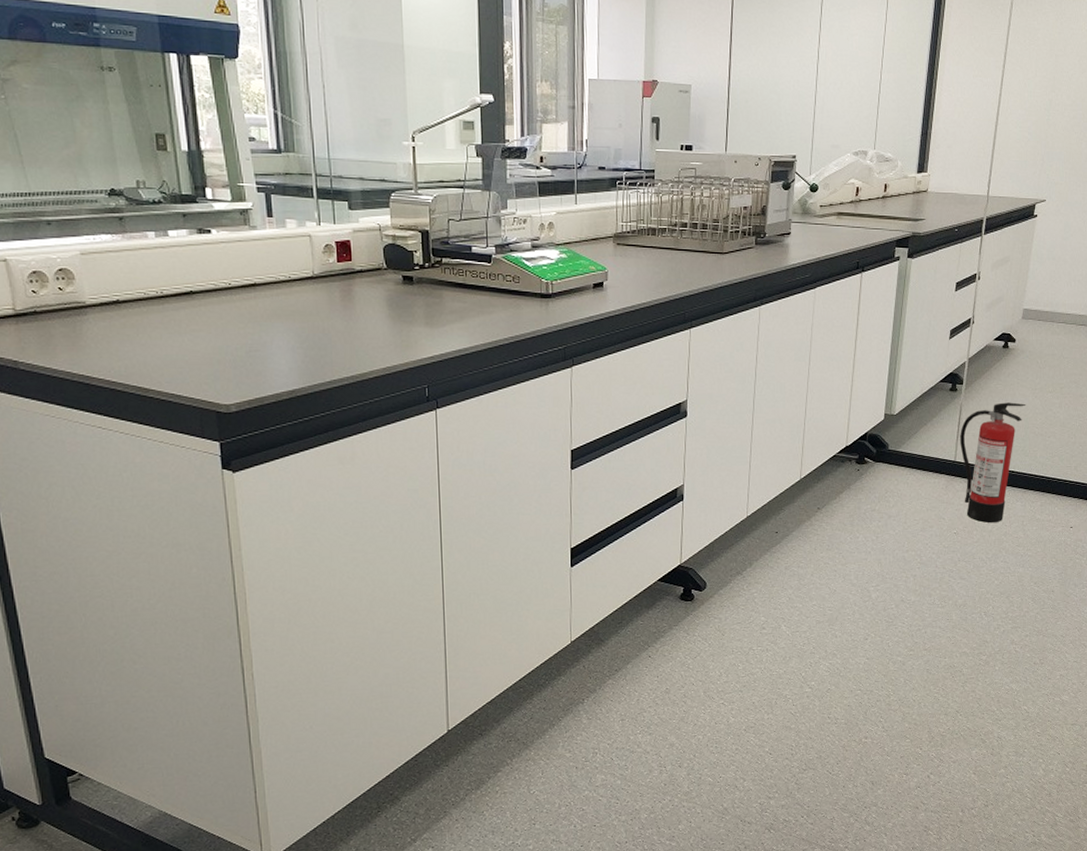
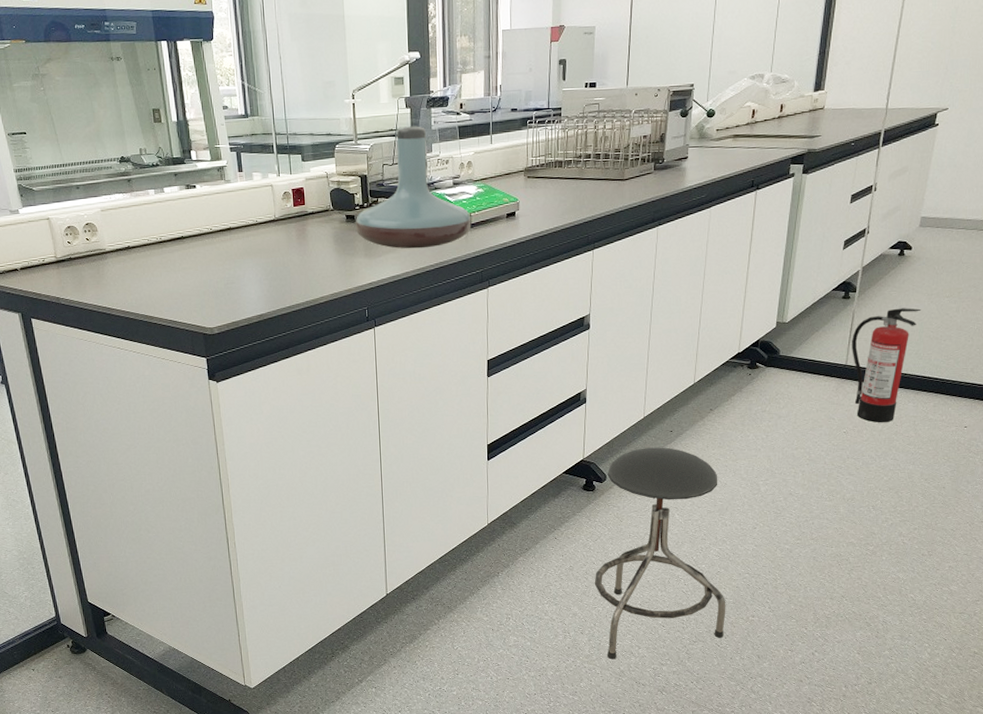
flask: none [413,177,553,319] -> present [355,126,471,249]
stool: none [693,550,838,796] -> present [594,447,726,660]

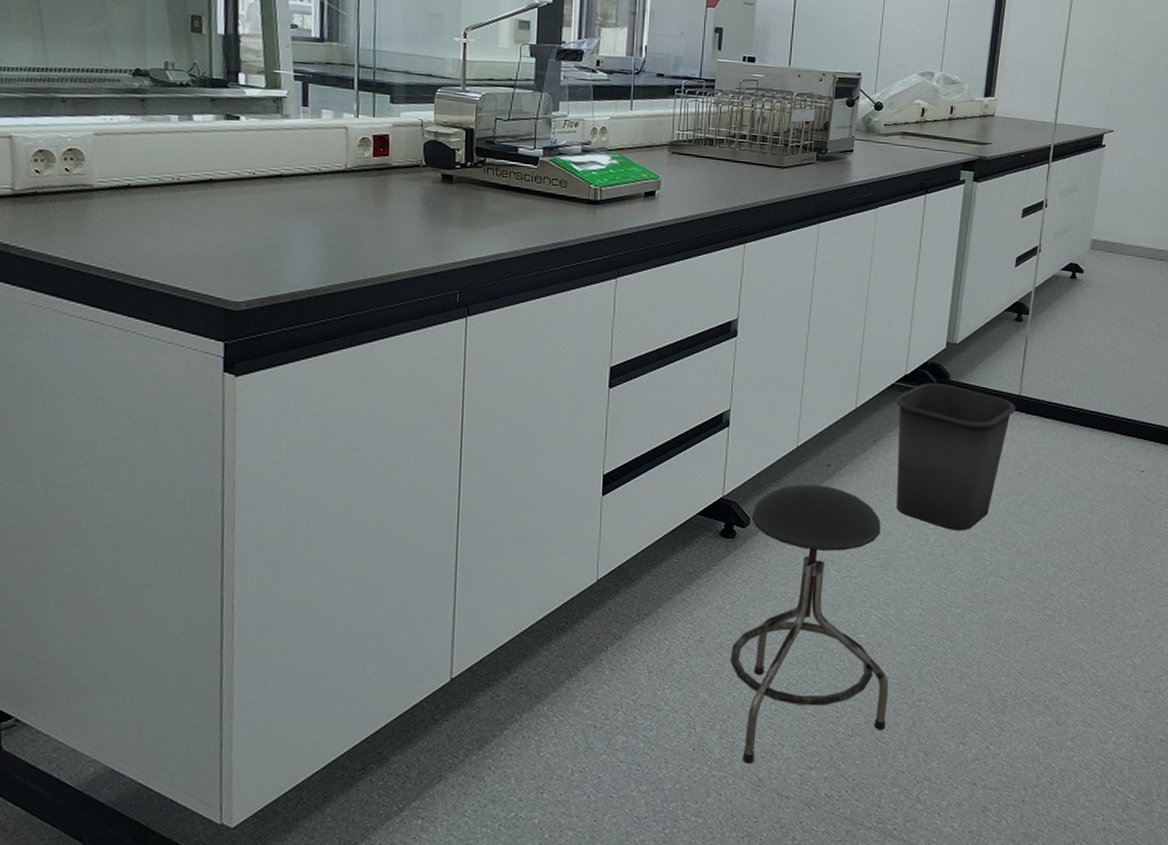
flask: present [355,126,471,249] -> none [453,77,601,224]
waste bin: none [730,358,842,481] -> present [895,383,1016,530]
fire extinguisher: present [852,308,922,422] -> none [1025,335,1095,463]

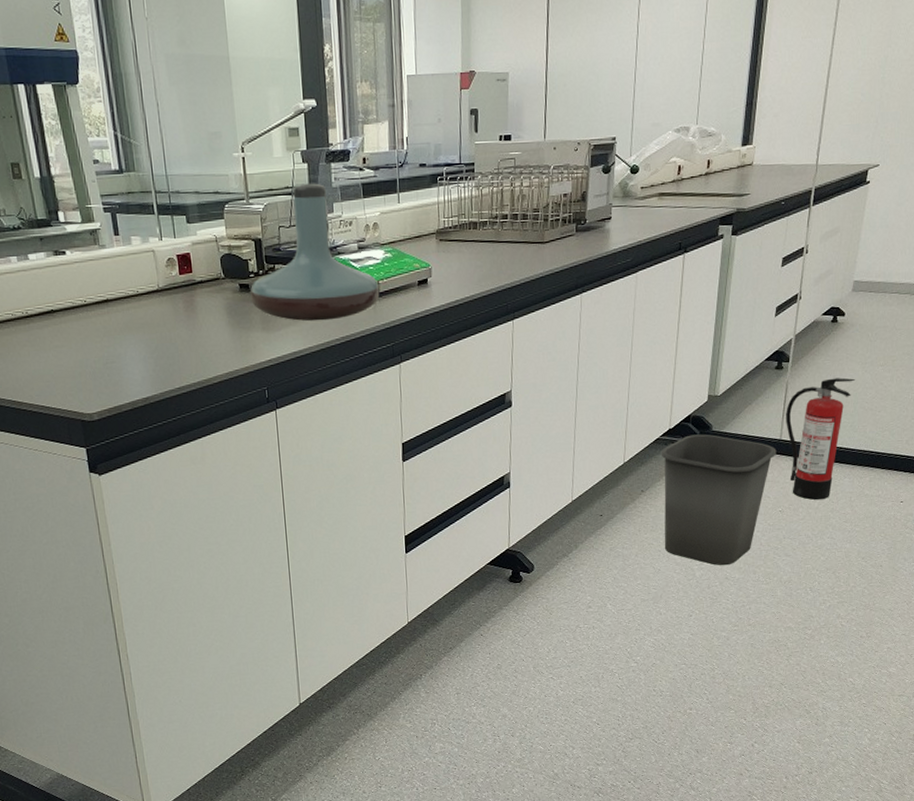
flask: none [453,77,601,224] -> present [250,183,380,321]
stool: present [730,484,889,764] -> none [524,532,663,762]
fire extinguisher: none [1025,335,1095,463] -> present [786,377,856,500]

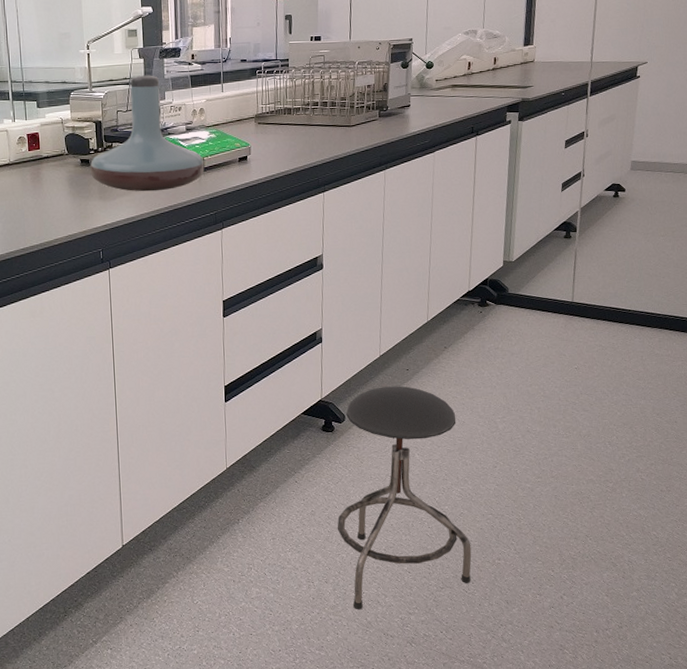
stool: none [524,532,663,762] -> present [337,386,472,610]
waste bin: present [661,434,776,565] -> none [461,296,570,419]
fire extinguisher: present [786,377,856,500] -> none [576,246,639,358]

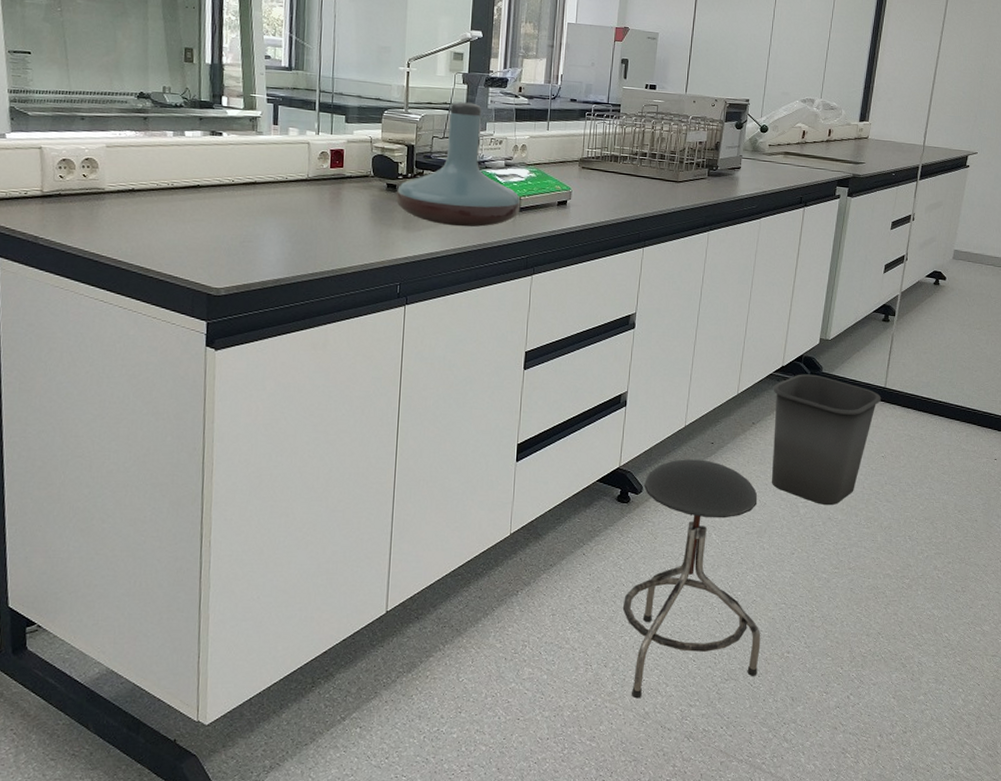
waste bin: none [461,296,570,419] -> present [771,374,881,505]

